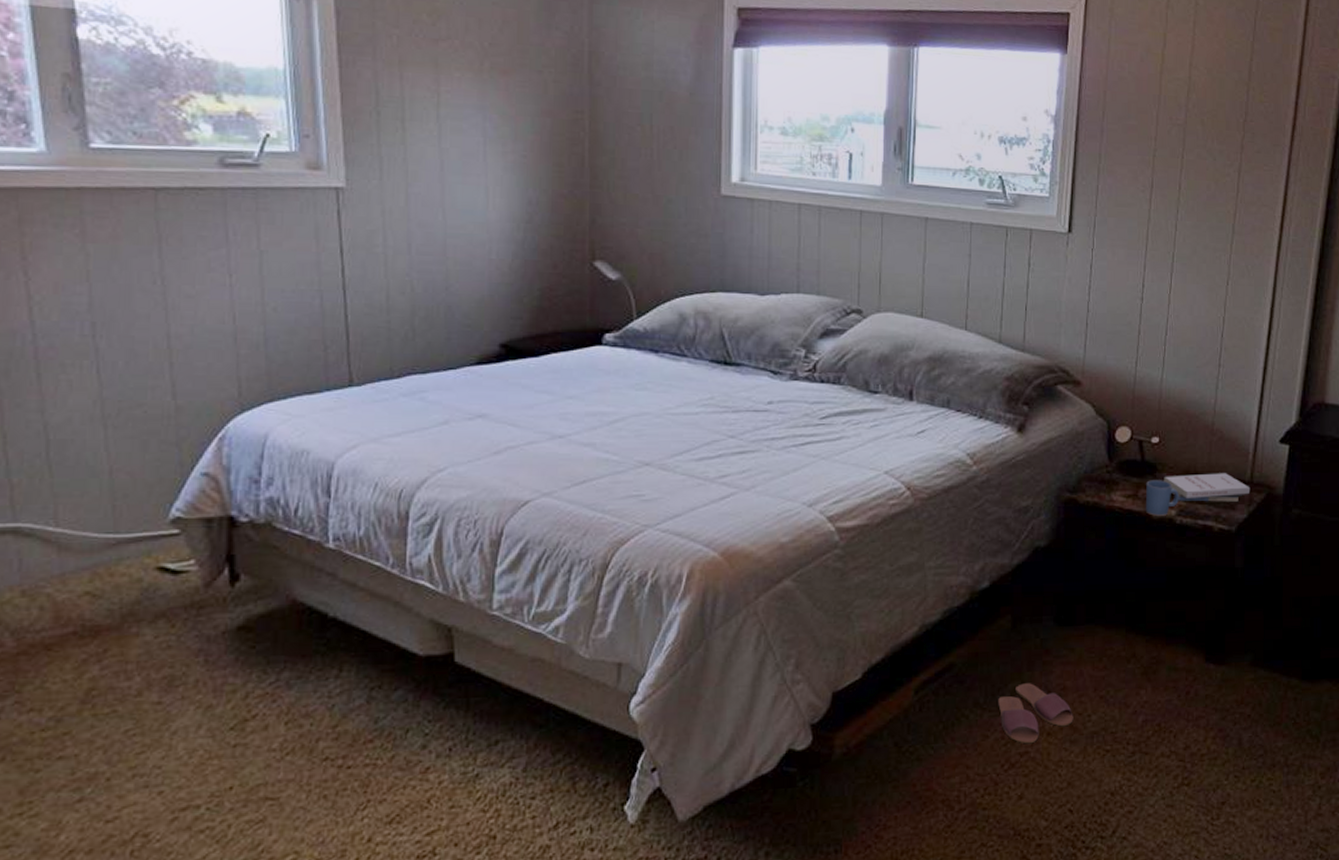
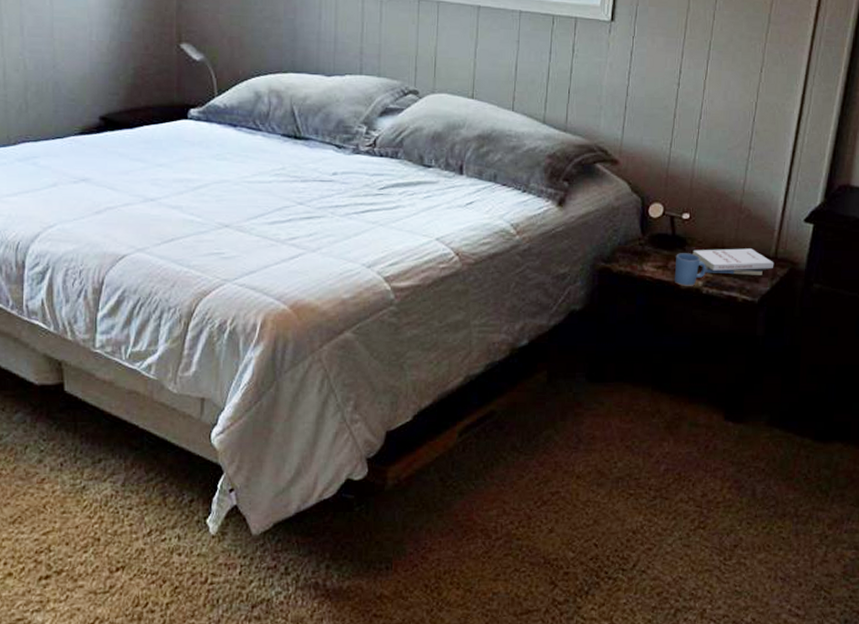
slippers: present [998,683,1073,744] -> none [533,431,601,485]

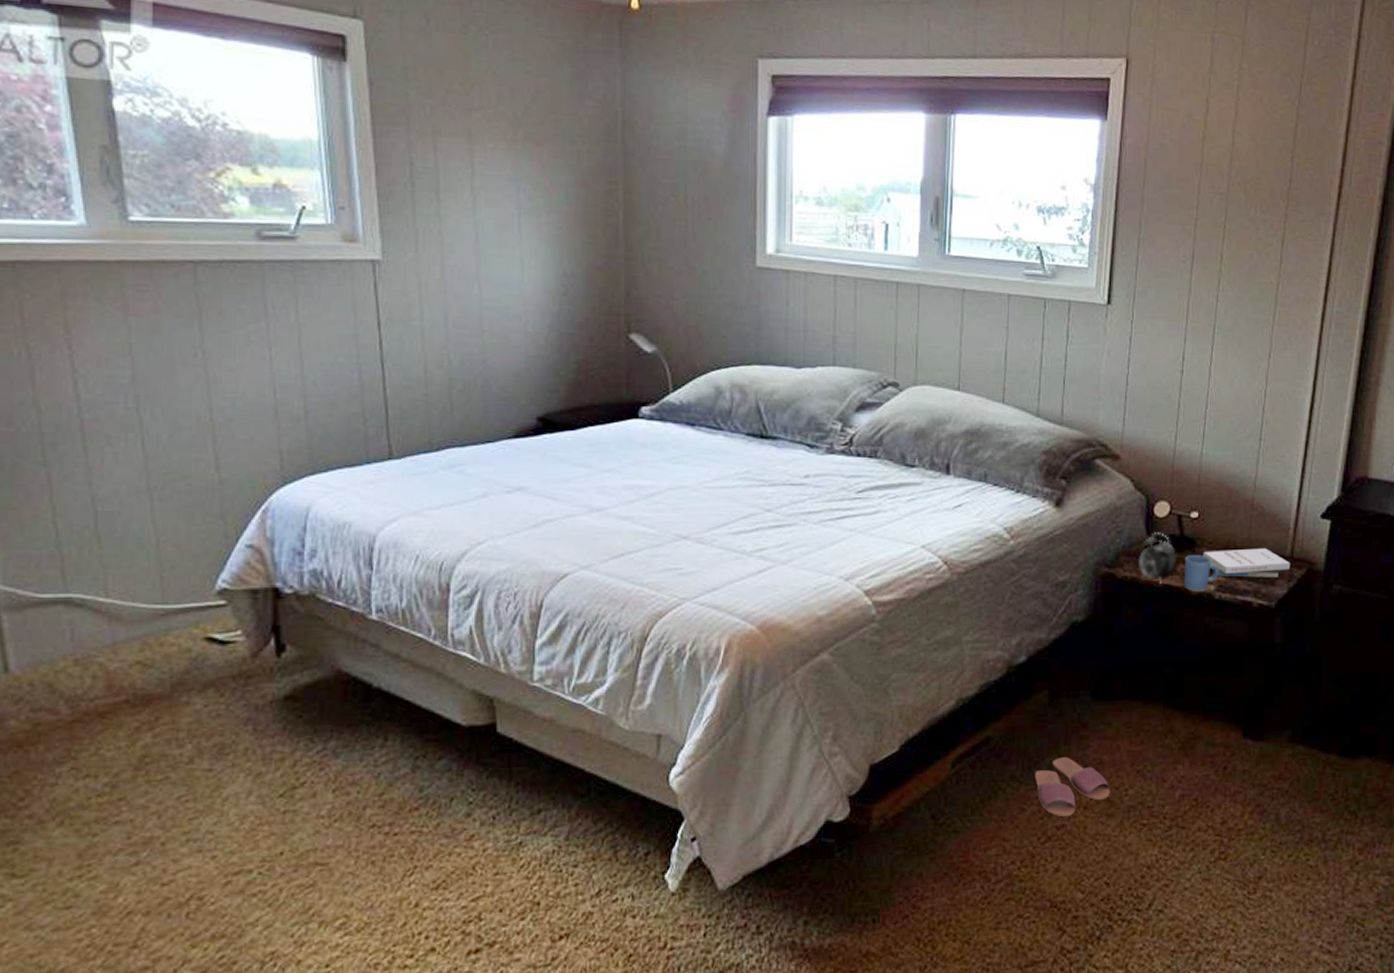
slippers: none [533,431,601,485] -> present [1035,757,1110,818]
alarm clock: none [632,231,668,278] -> present [1138,532,1176,583]

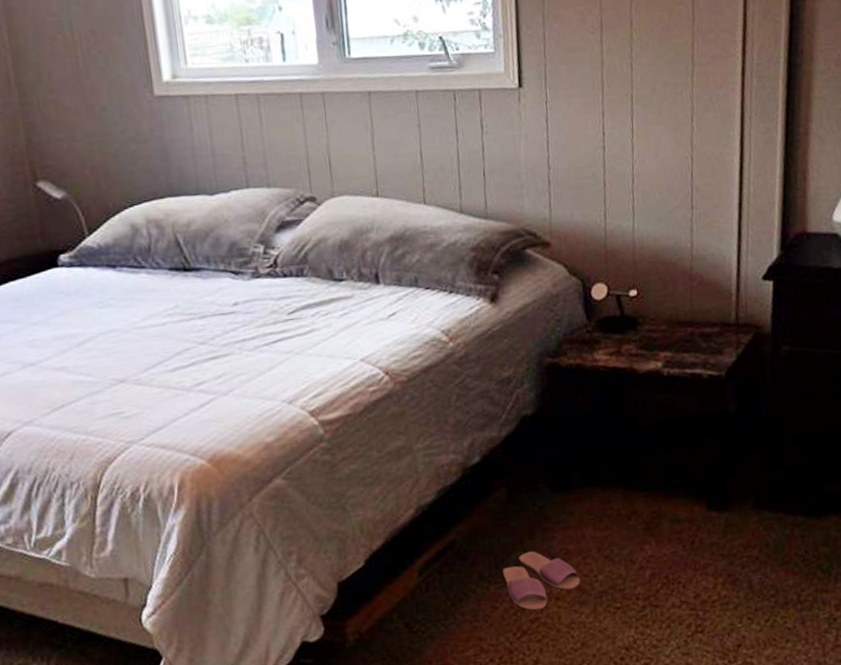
alarm clock: present [1138,532,1176,583] -> none [580,315,621,367]
mug: present [1185,555,1219,591] -> none [628,333,665,371]
books: present [1203,548,1291,577] -> none [646,318,737,352]

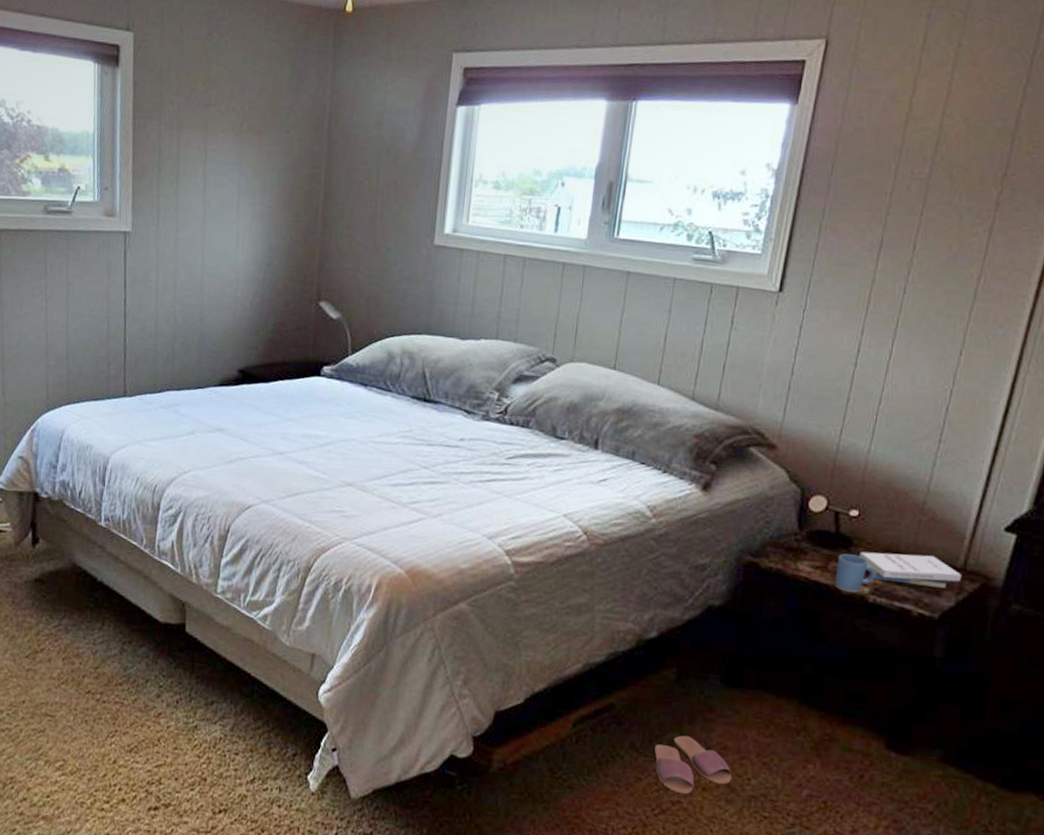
mug: none [628,333,665,371] -> present [835,553,876,593]
books: none [646,318,737,352] -> present [859,551,962,588]

